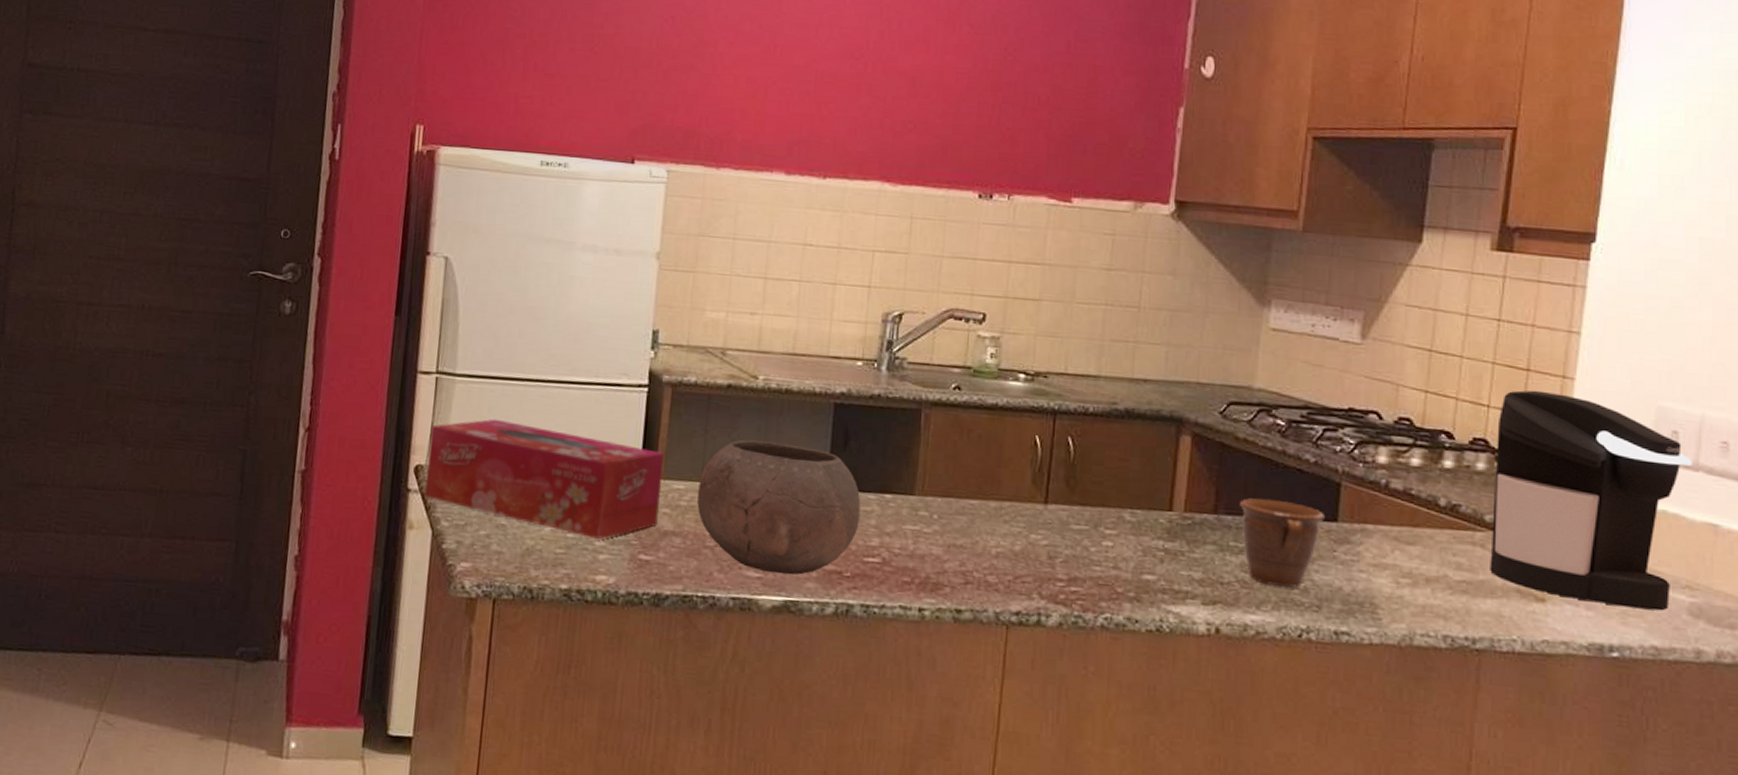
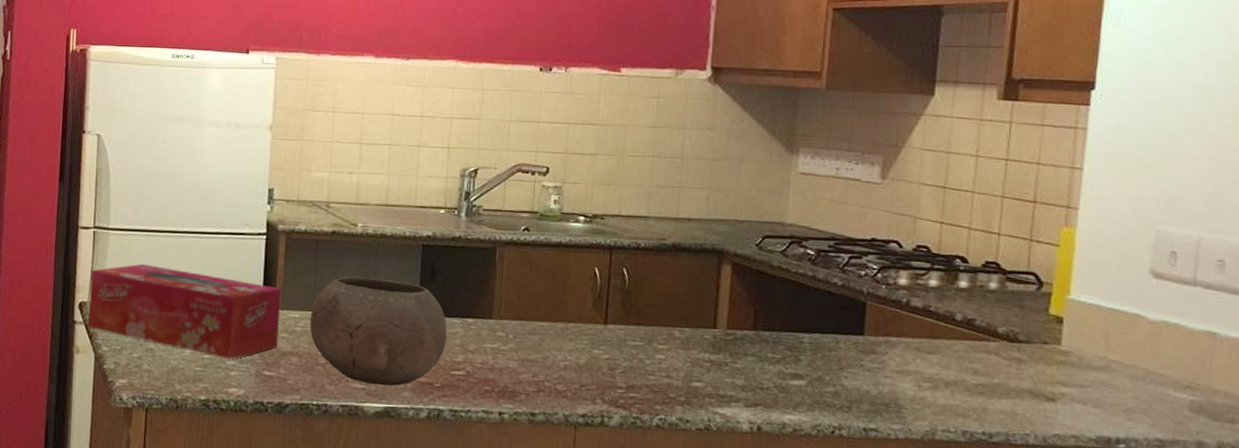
mug: present [1240,498,1325,588] -> none [776,316,852,392]
coffee maker: present [1490,390,1692,611] -> none [1004,219,1190,408]

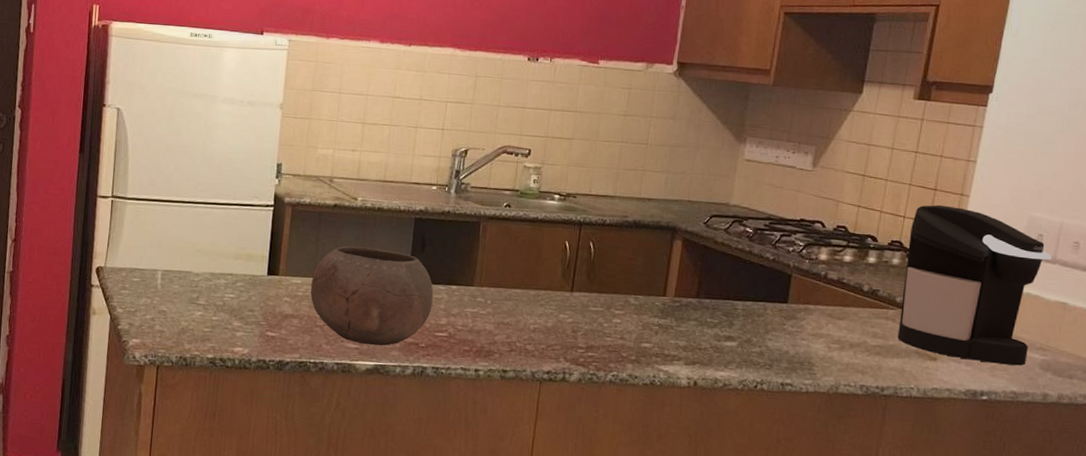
tissue box: present [88,263,282,359] -> none [104,231,286,321]
coffee maker: none [1004,219,1190,408] -> present [897,204,1052,366]

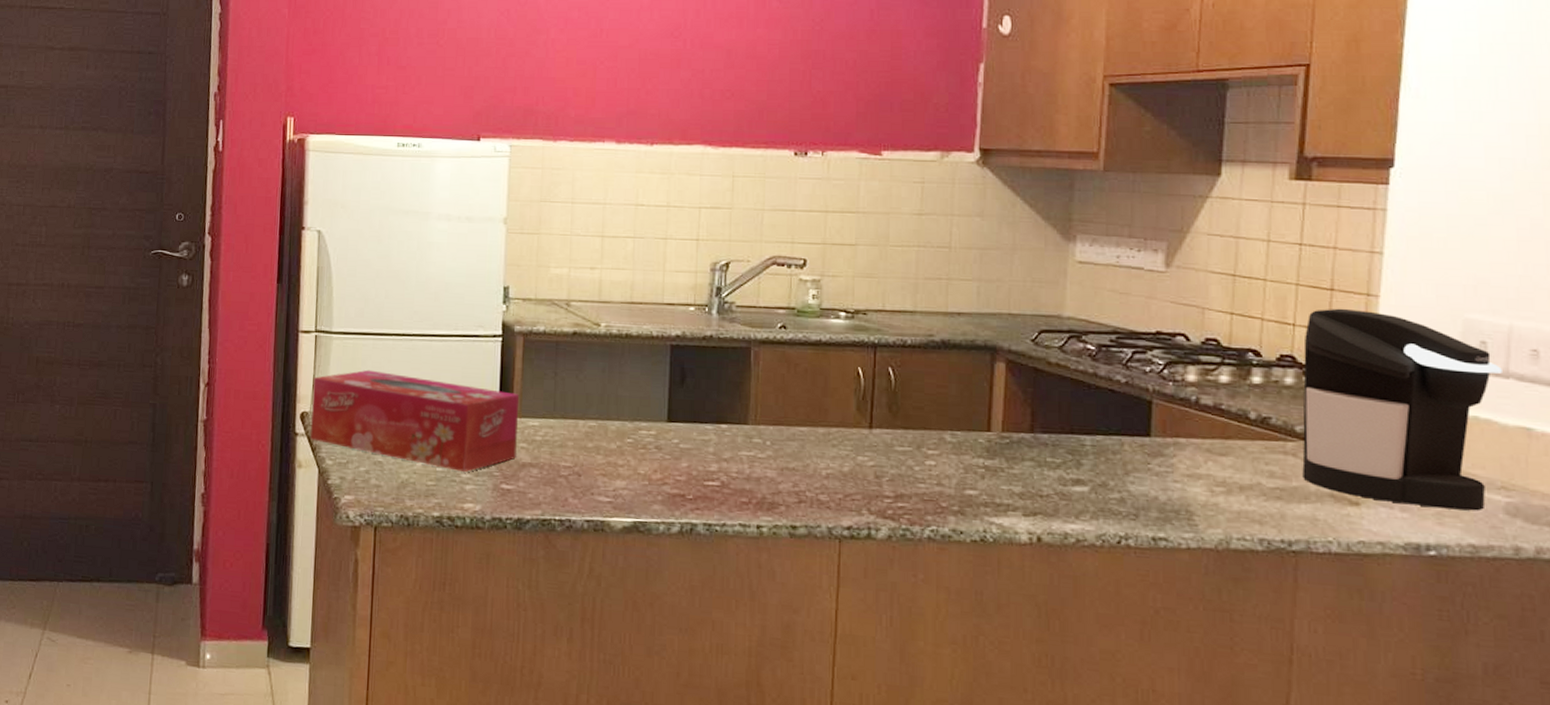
tissue box: none [104,231,286,321] -> present [311,369,520,472]
bowl: present [310,246,434,346] -> none [551,380,699,499]

